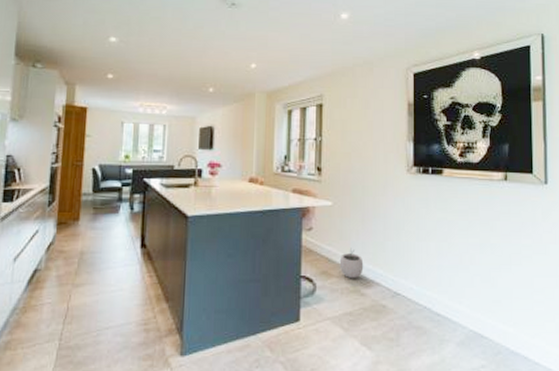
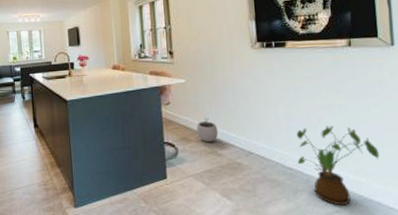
house plant: none [445,267,528,360] -> present [296,126,380,206]

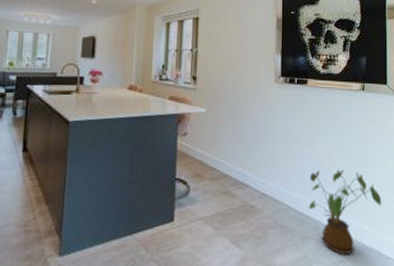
plant pot: present [196,117,219,143] -> none [211,152,234,181]

